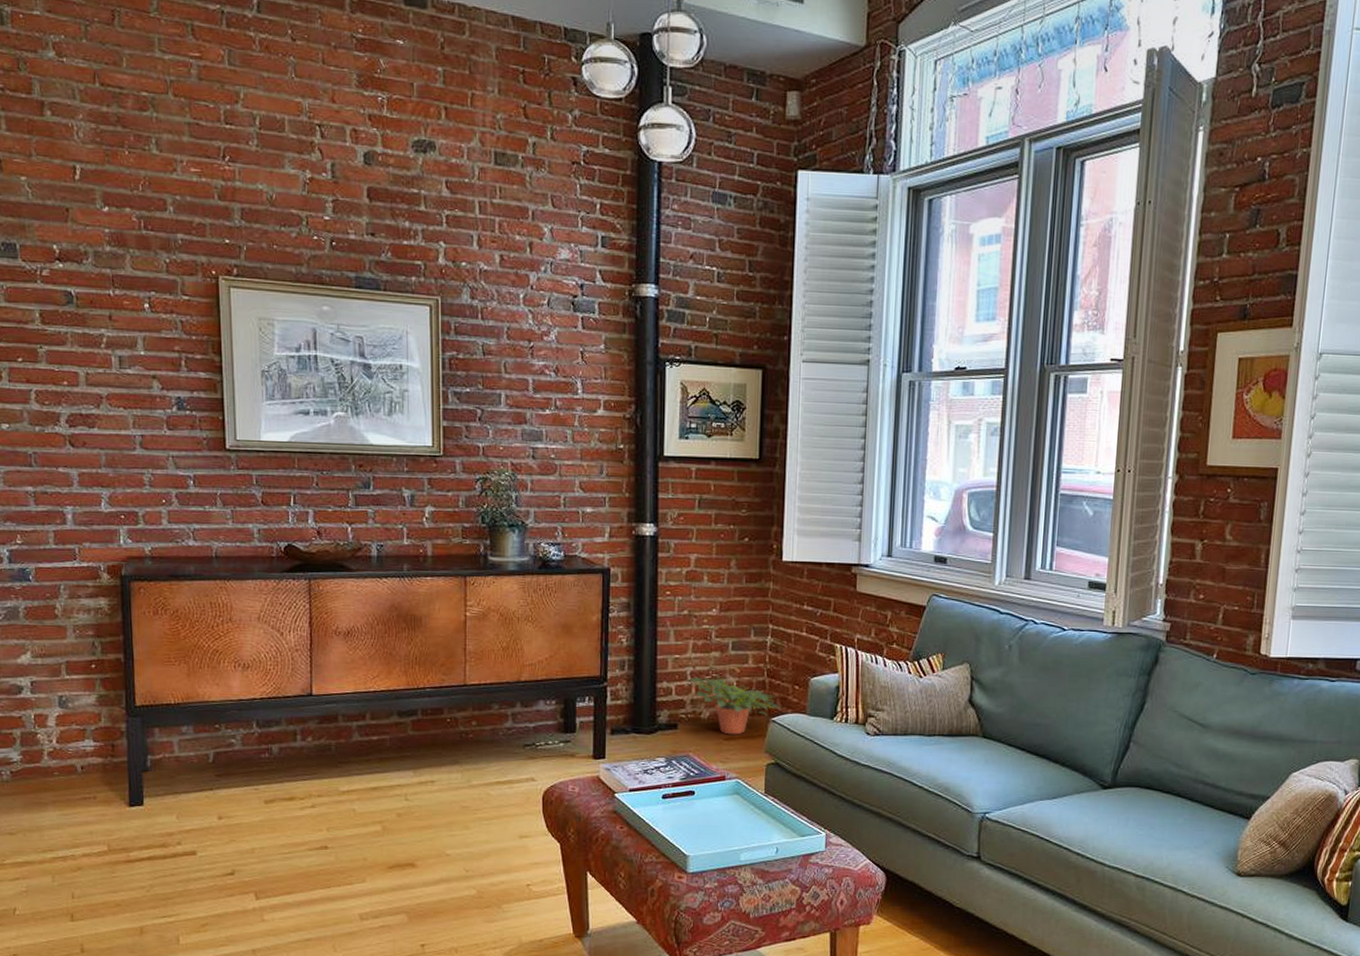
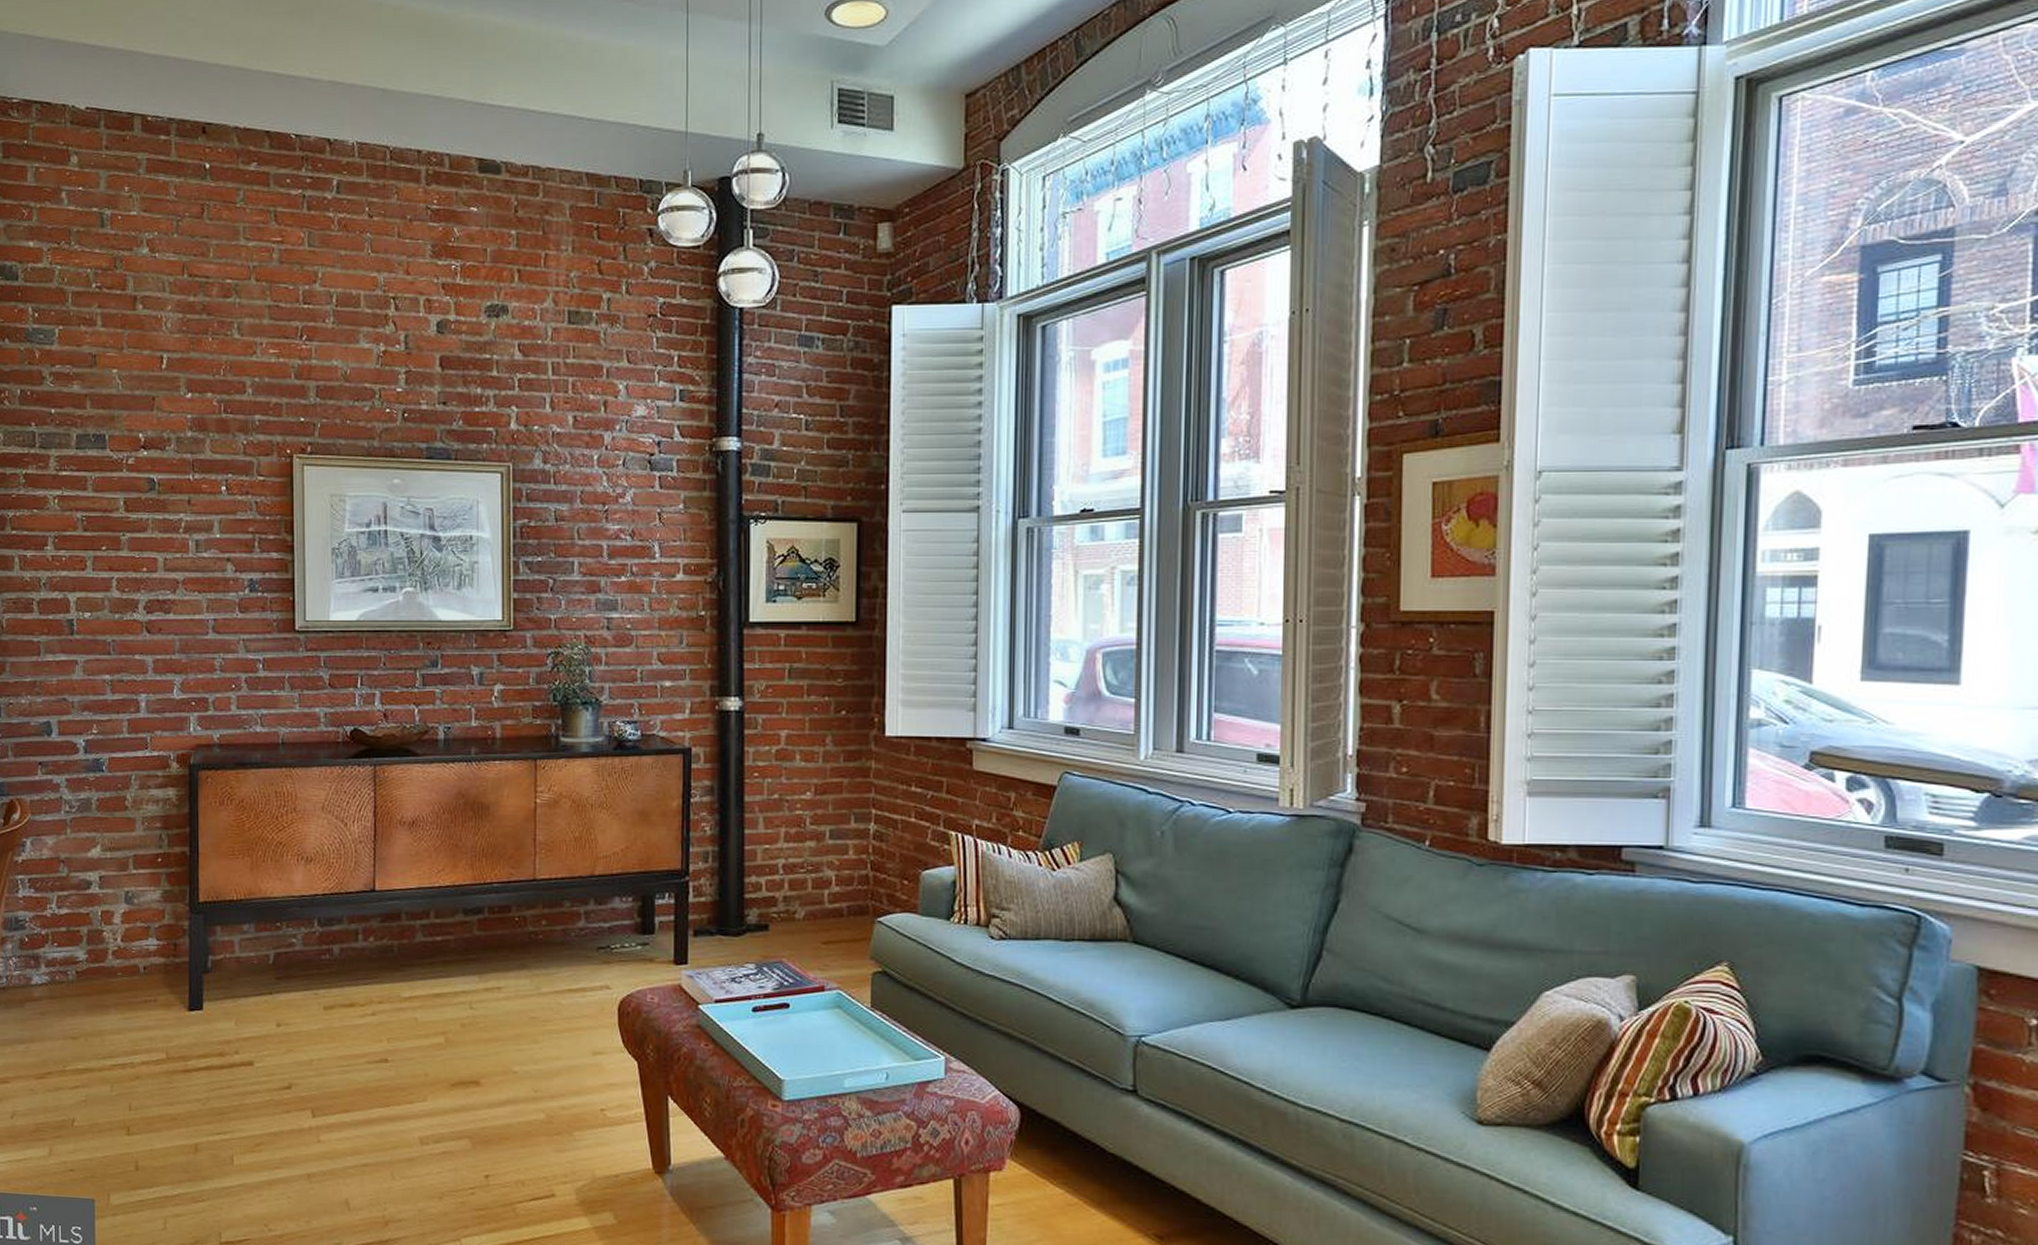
potted plant: present [688,674,781,735] -> none [780,867,888,938]

